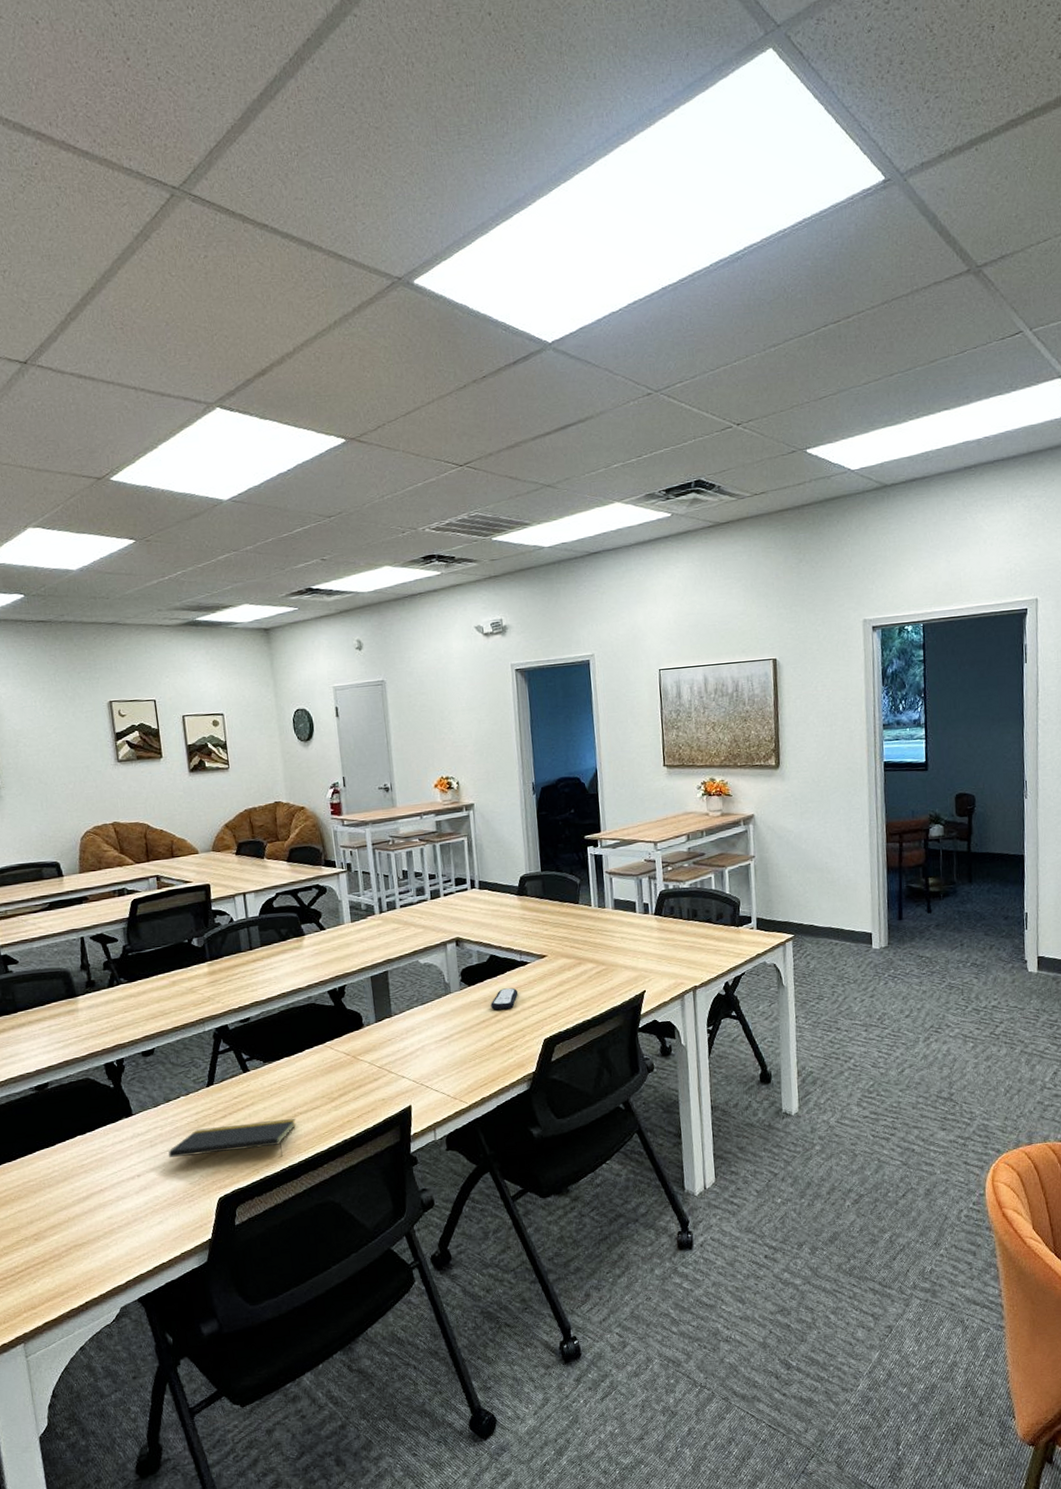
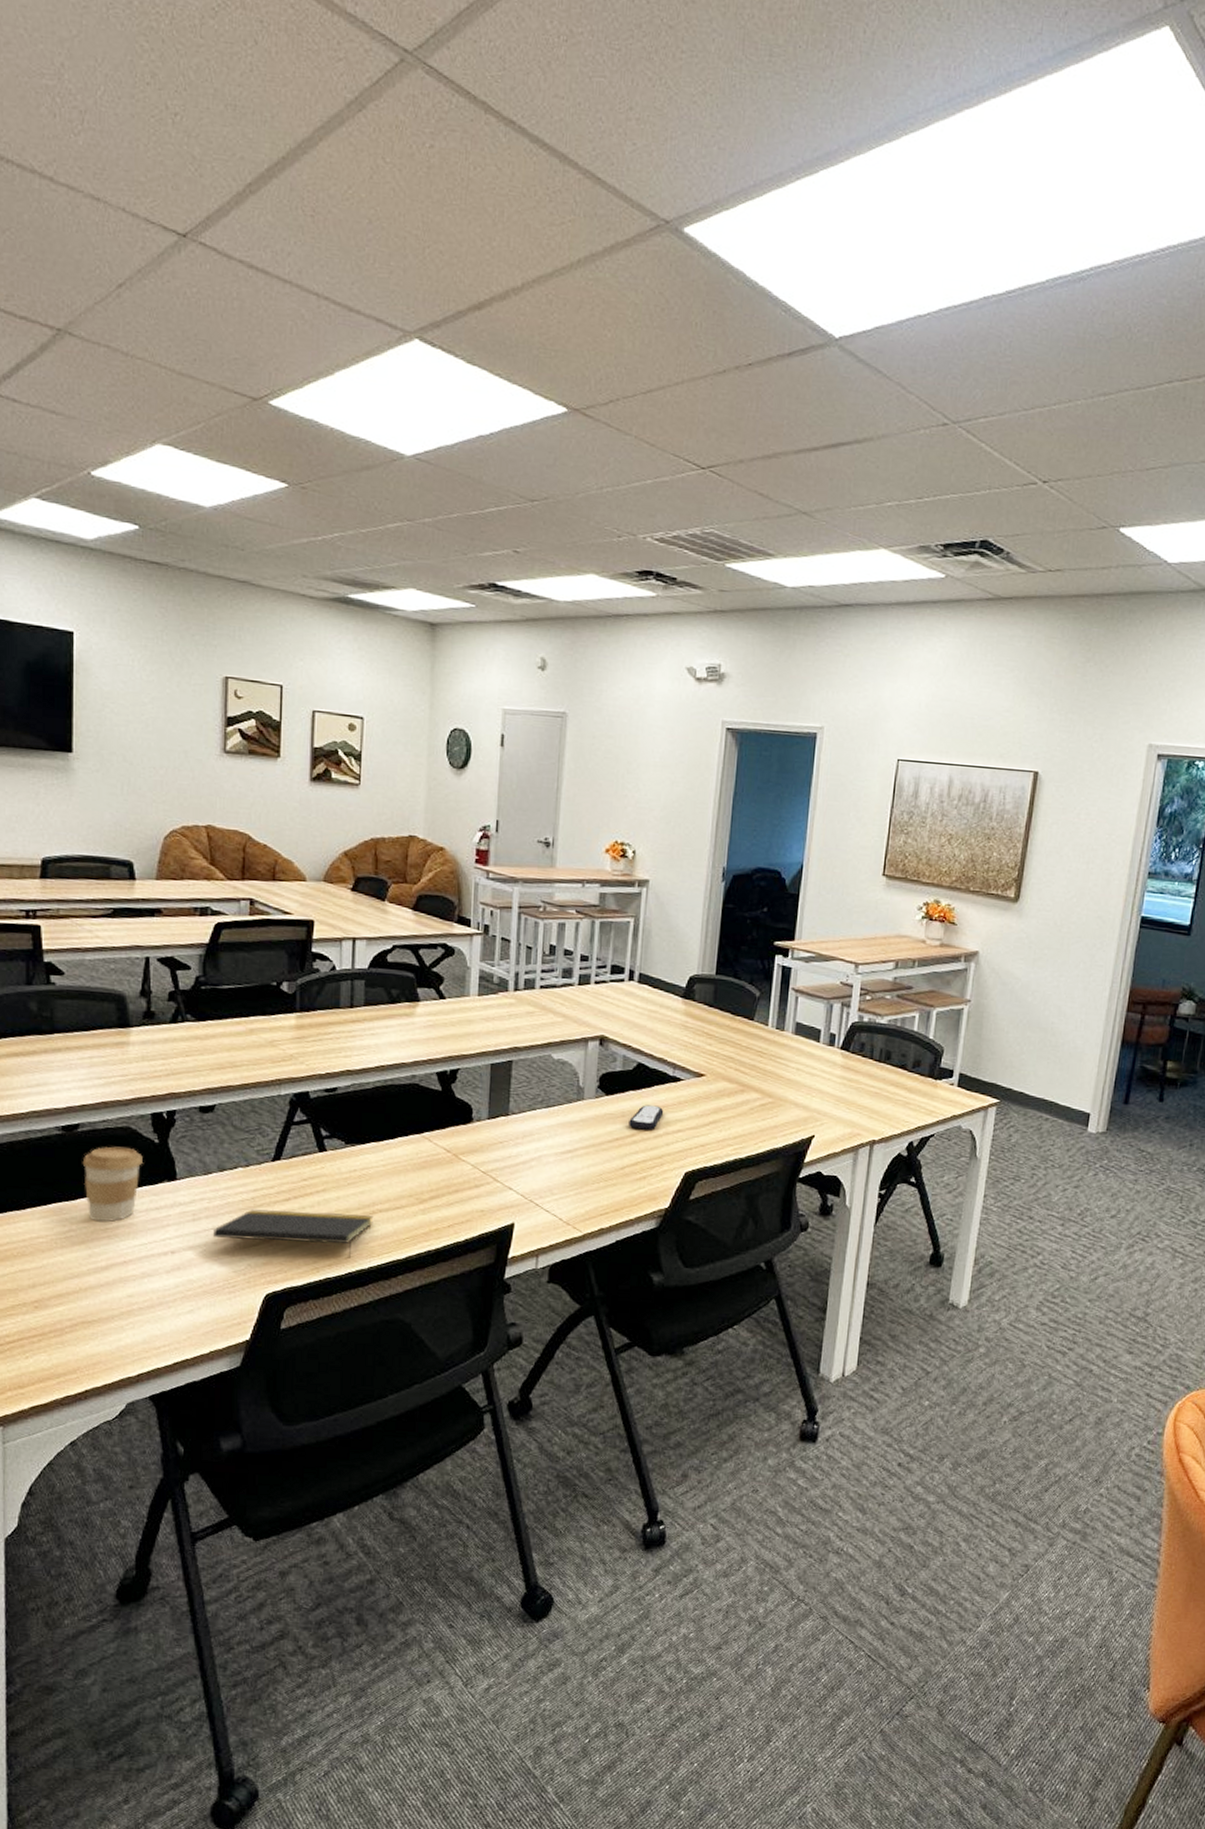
coffee cup: none [55,1095,103,1161] -> present [82,1146,143,1222]

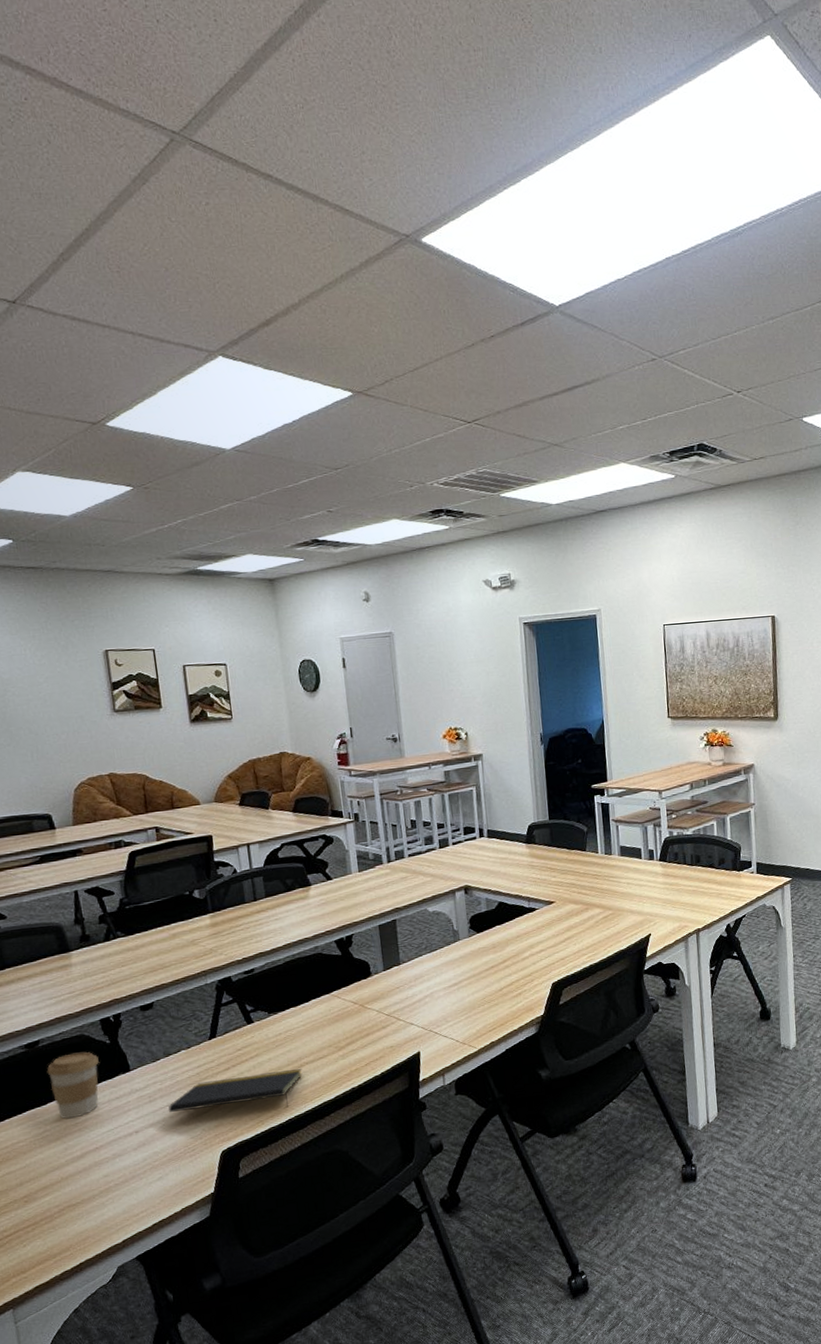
remote control: present [629,1105,664,1130] -> none [499,934,527,956]

